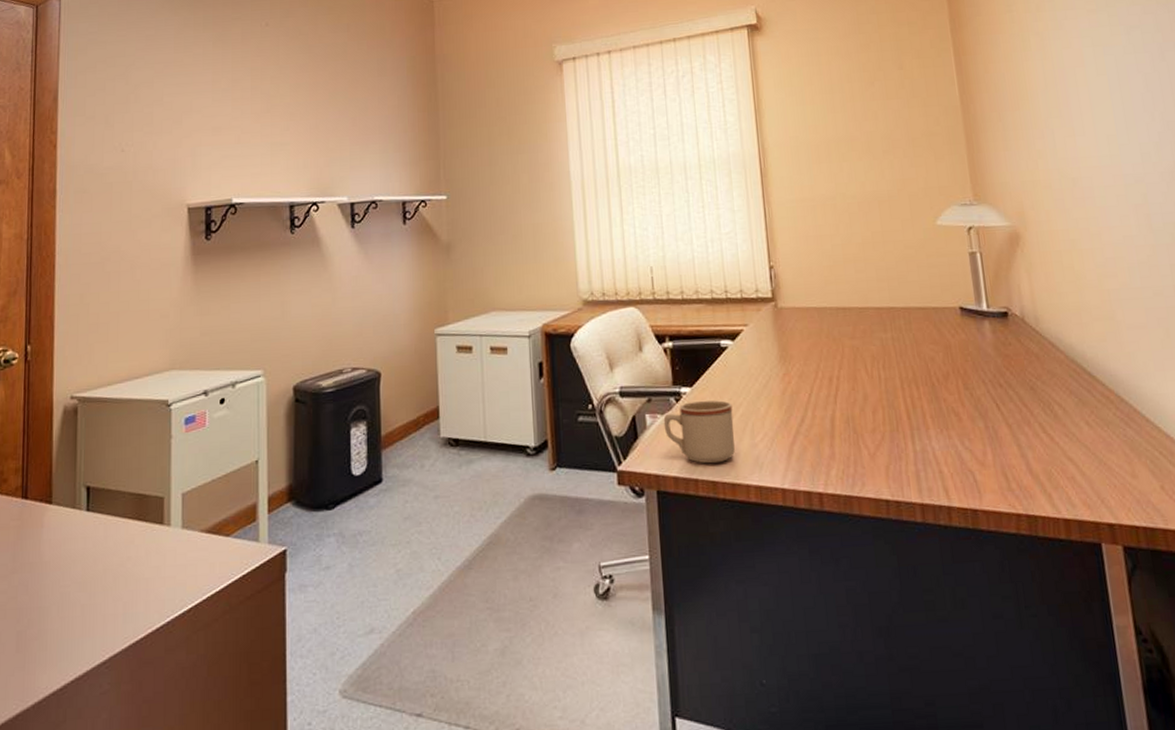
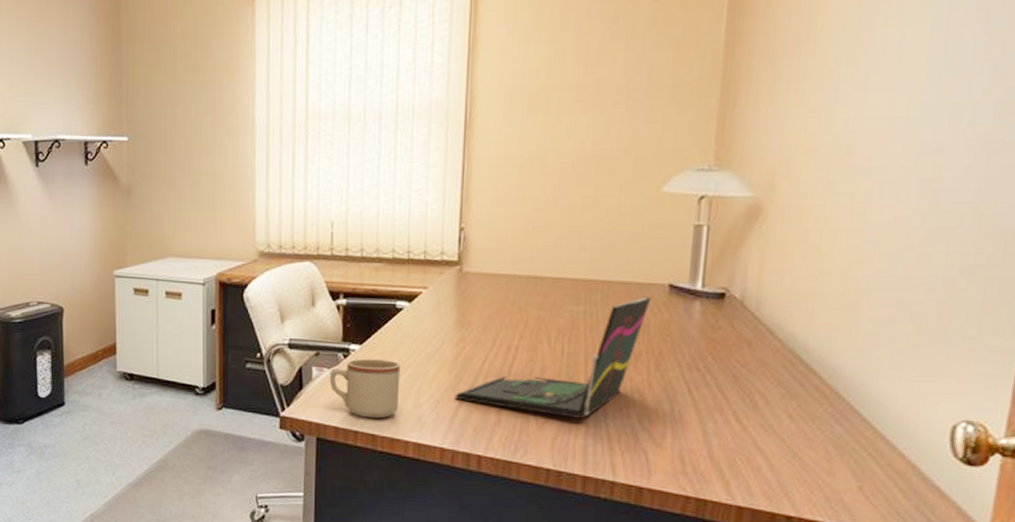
laptop: none [788,319,947,445] -> present [455,296,651,420]

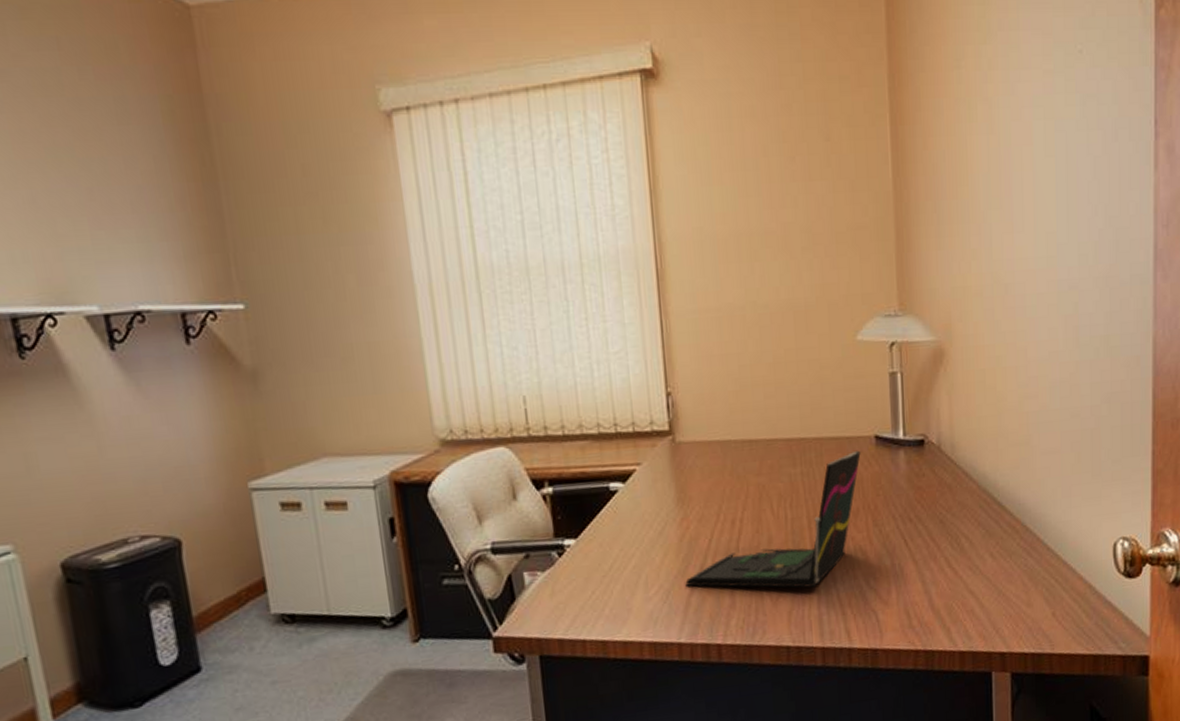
mug: present [329,359,401,419] -> none [544,552,627,623]

